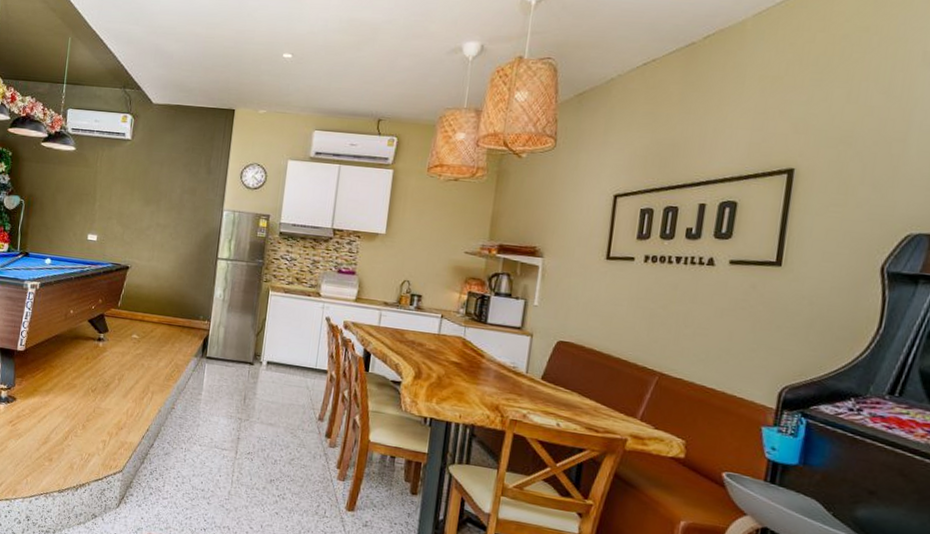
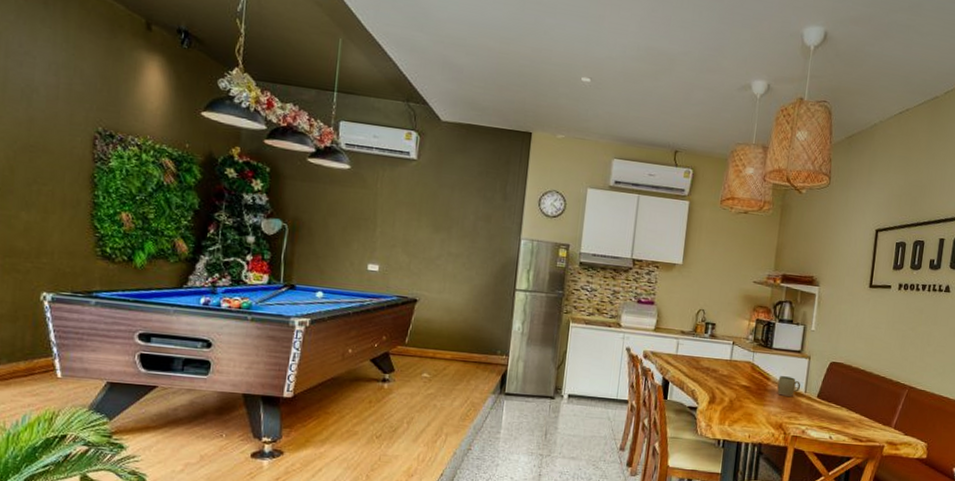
mug: none [492,353,522,377] -> present [777,376,801,397]

